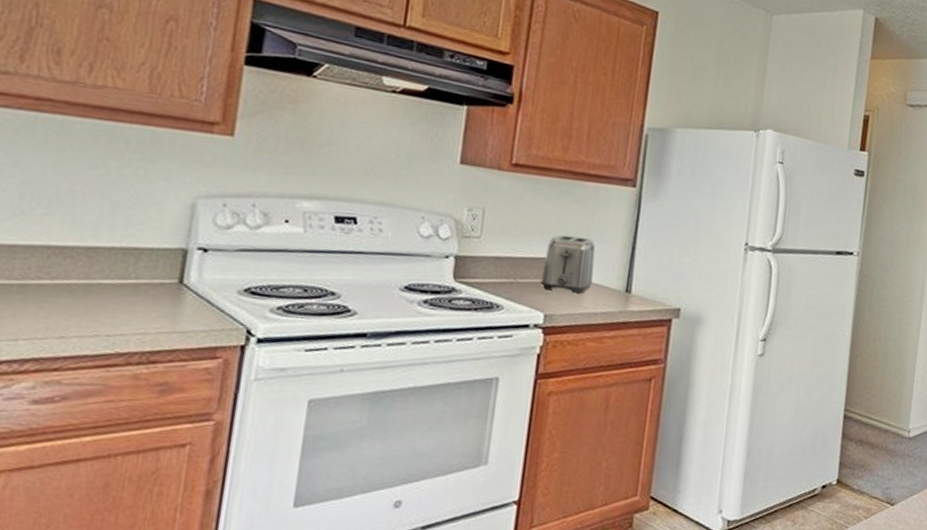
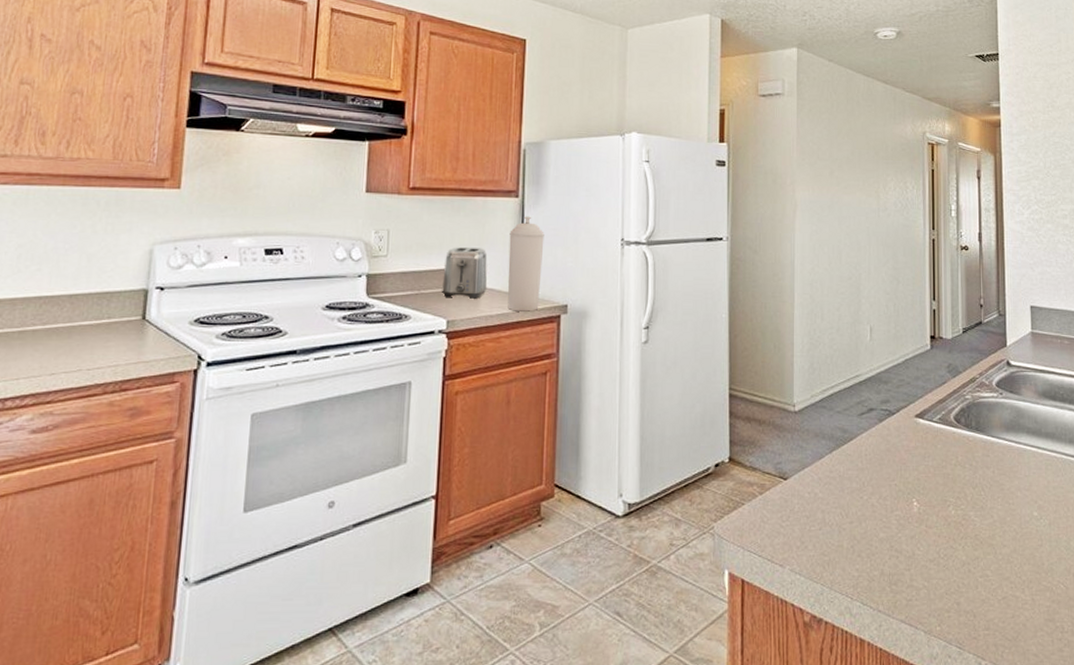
canister: none [614,208,662,313] -> present [508,216,544,313]

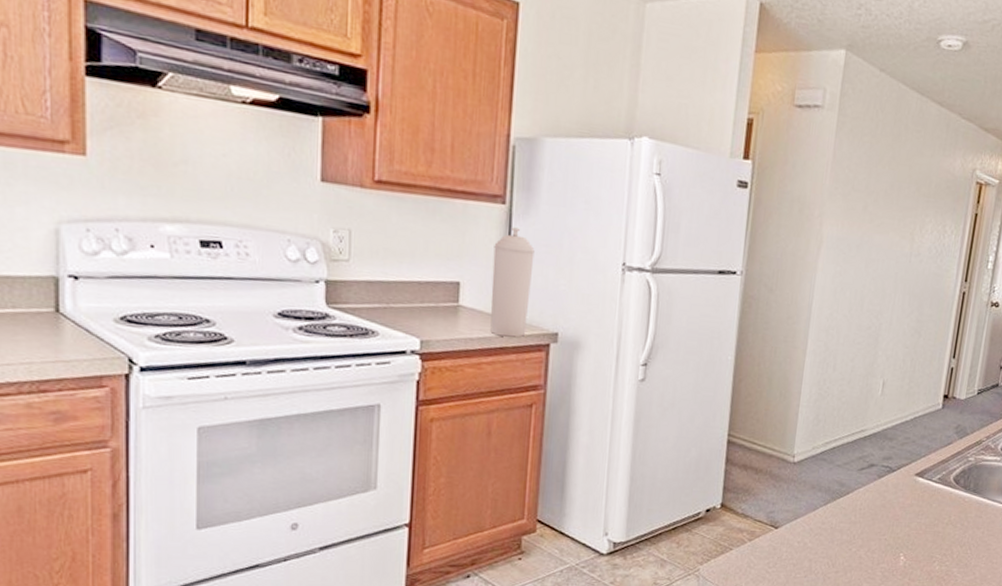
toaster: present [442,247,487,299] -> none [415,257,468,318]

